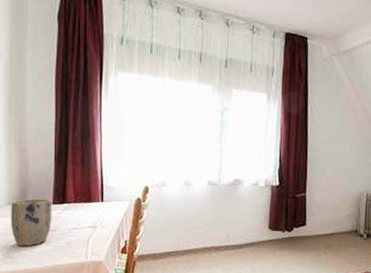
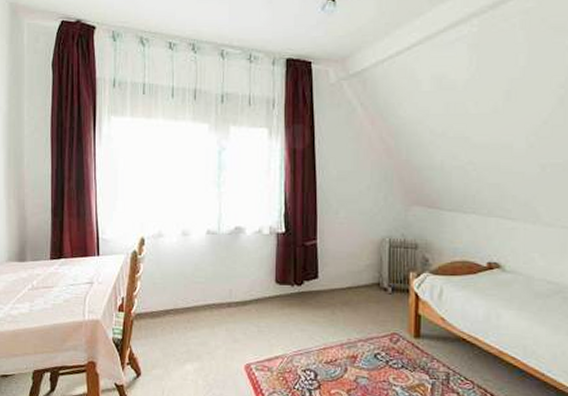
plant pot: present [10,198,52,247] -> none [10,254,50,305]

